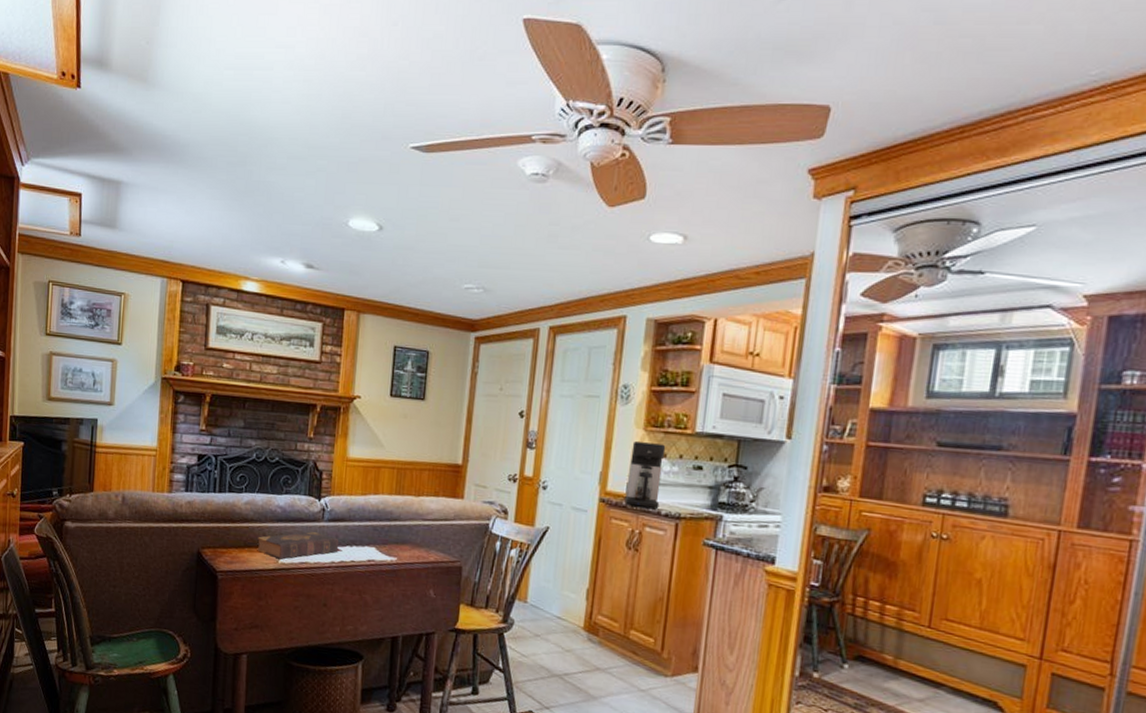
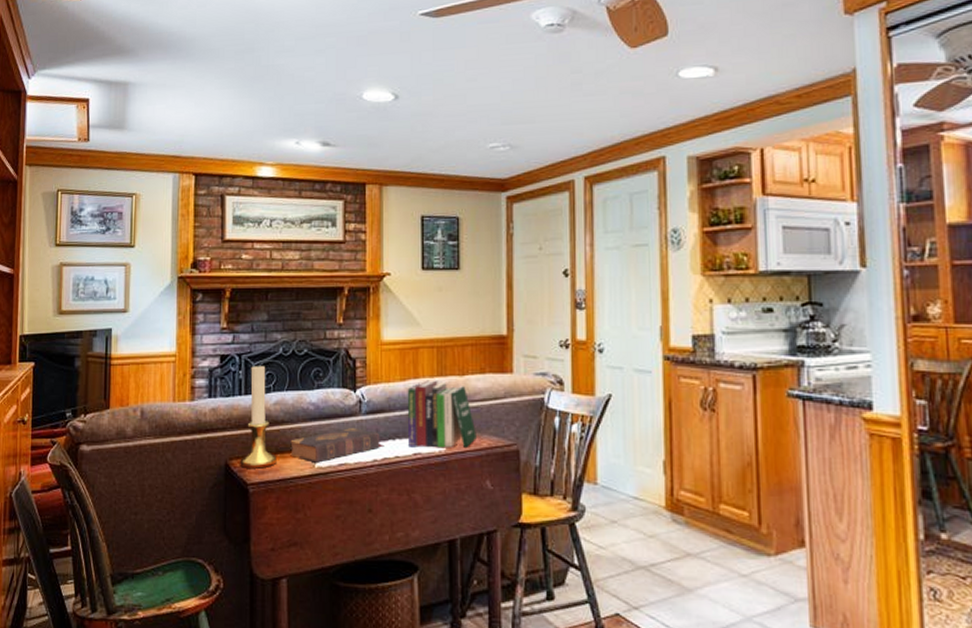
candle holder: none [211,465,245,559] -> present [240,363,277,469]
books: none [364,497,426,561] -> present [407,380,476,449]
coffee maker: present [625,441,666,510] -> none [691,288,731,362]

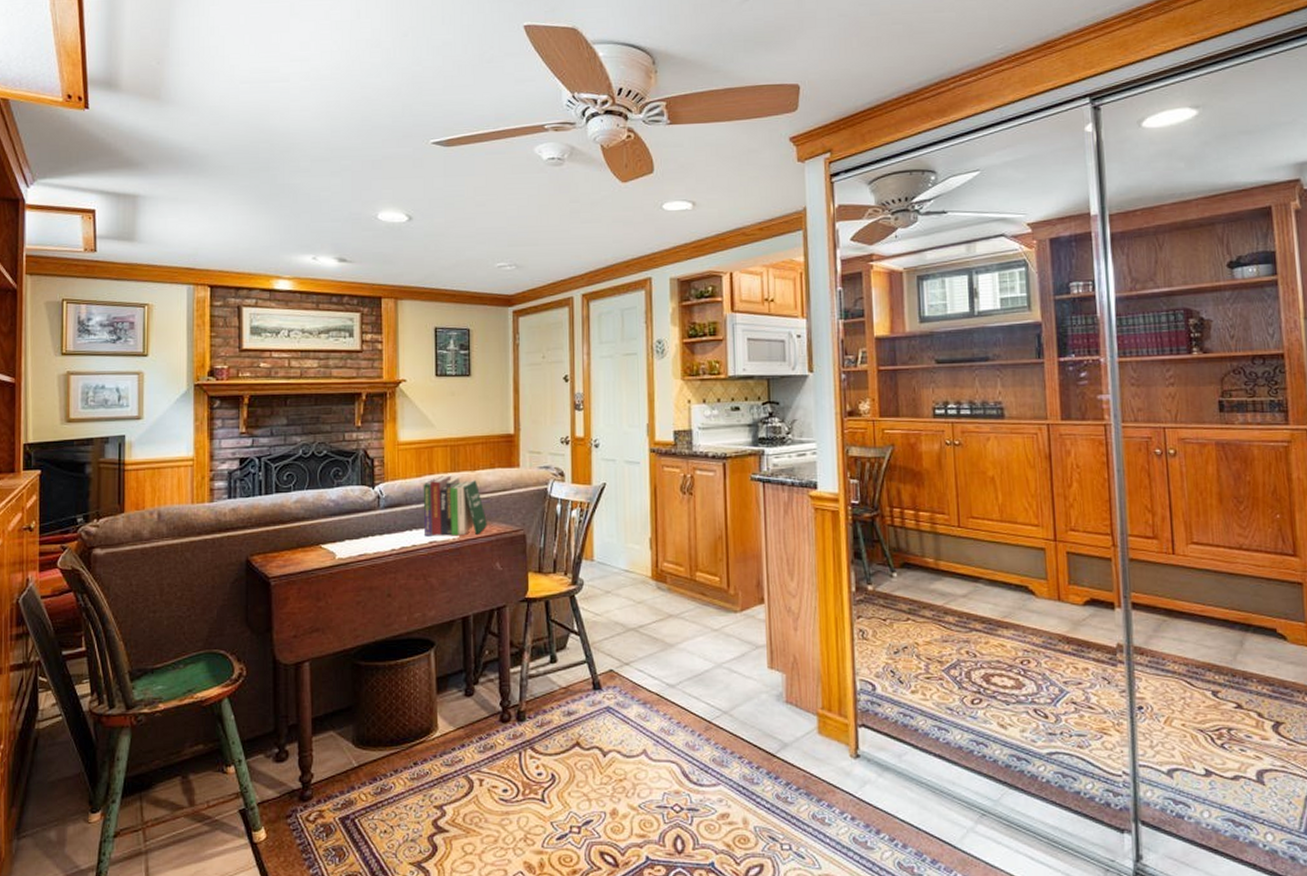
candle holder: present [240,363,277,469] -> none [261,465,298,563]
book: present [290,428,385,463] -> none [311,521,402,555]

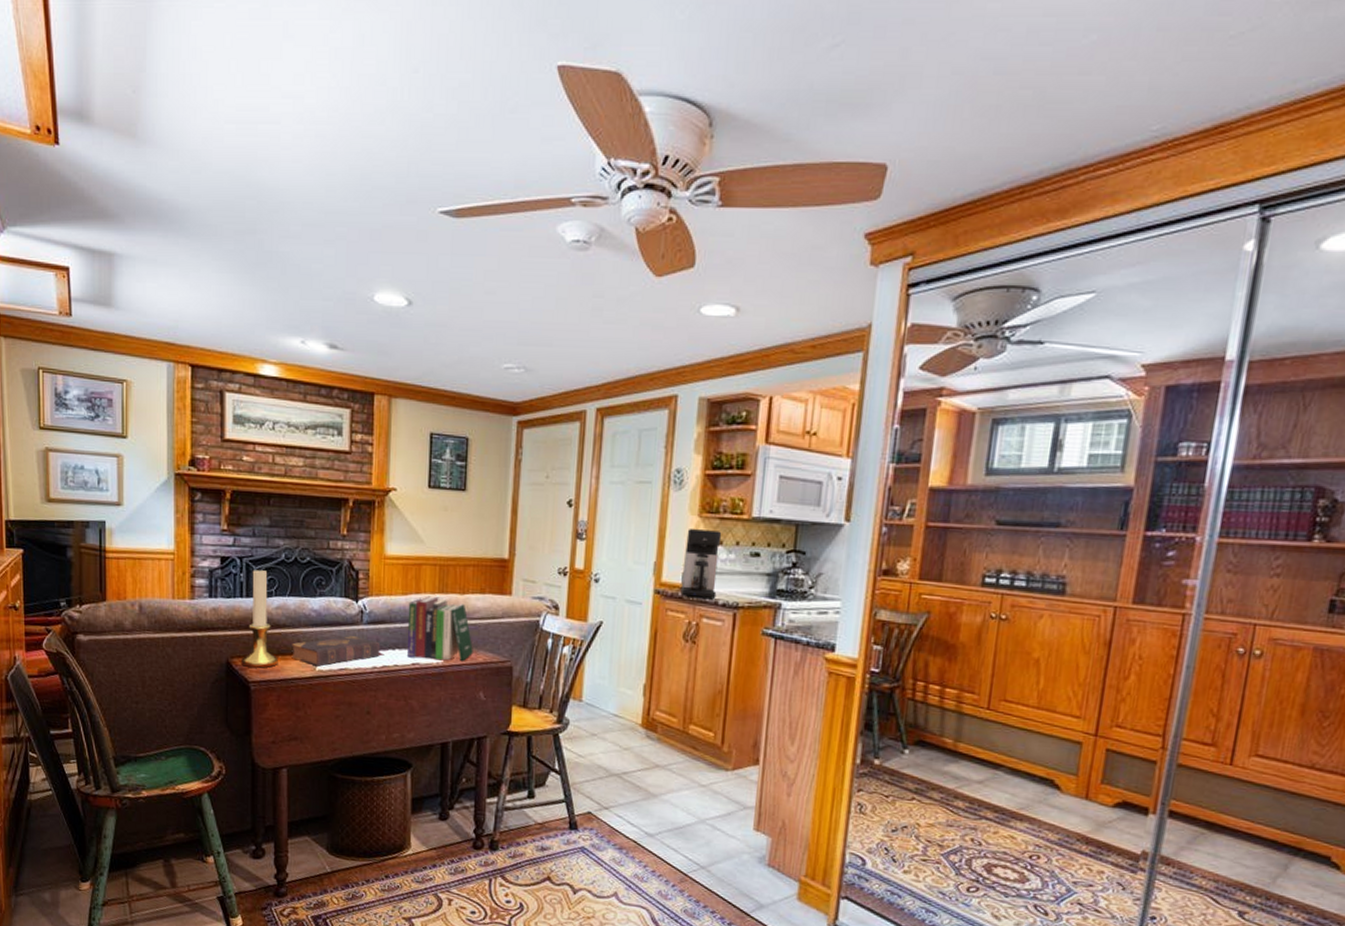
candle holder: none [261,465,298,563] -> present [241,567,278,668]
book: none [311,521,402,555] -> present [291,636,384,667]
coffee maker: none [673,391,706,453] -> present [680,529,722,600]

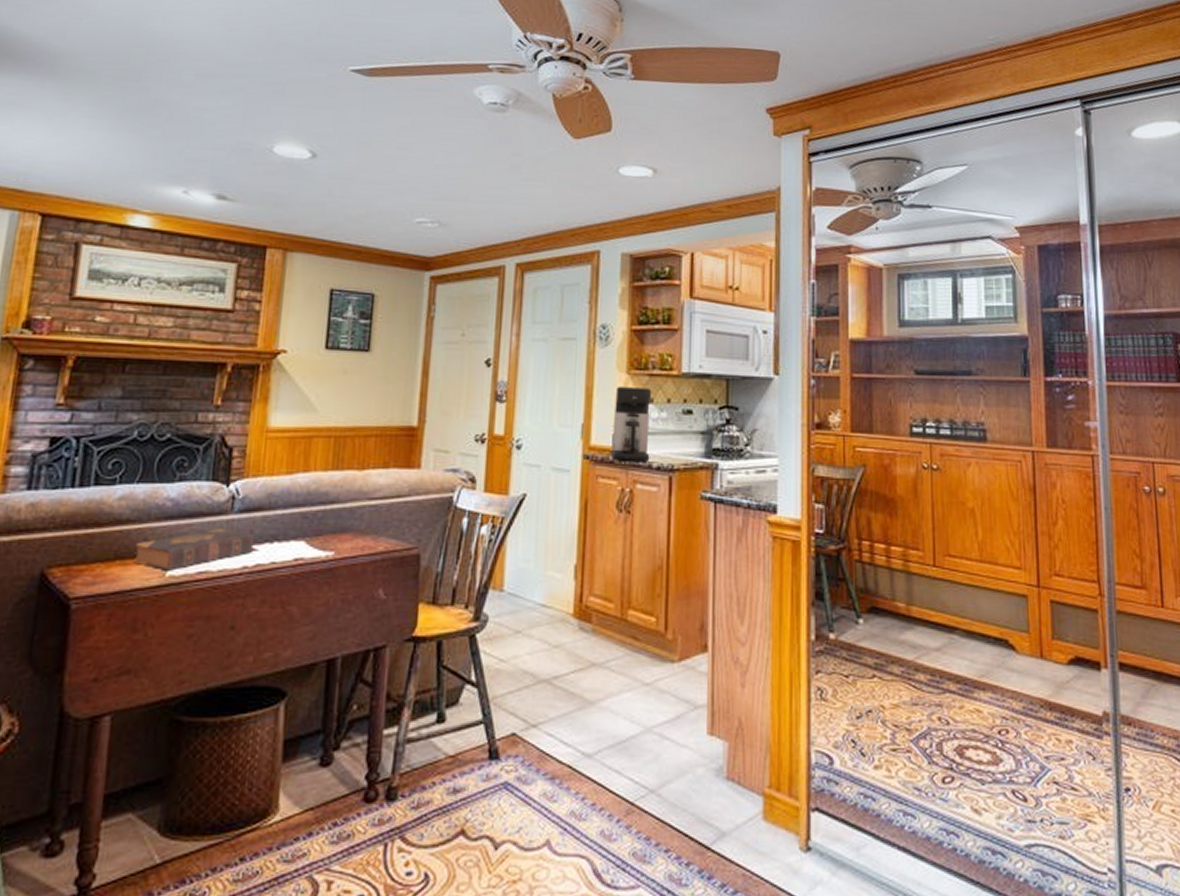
candle holder: present [241,567,278,668] -> none [62,449,115,579]
books: present [407,596,473,662] -> none [289,474,373,553]

